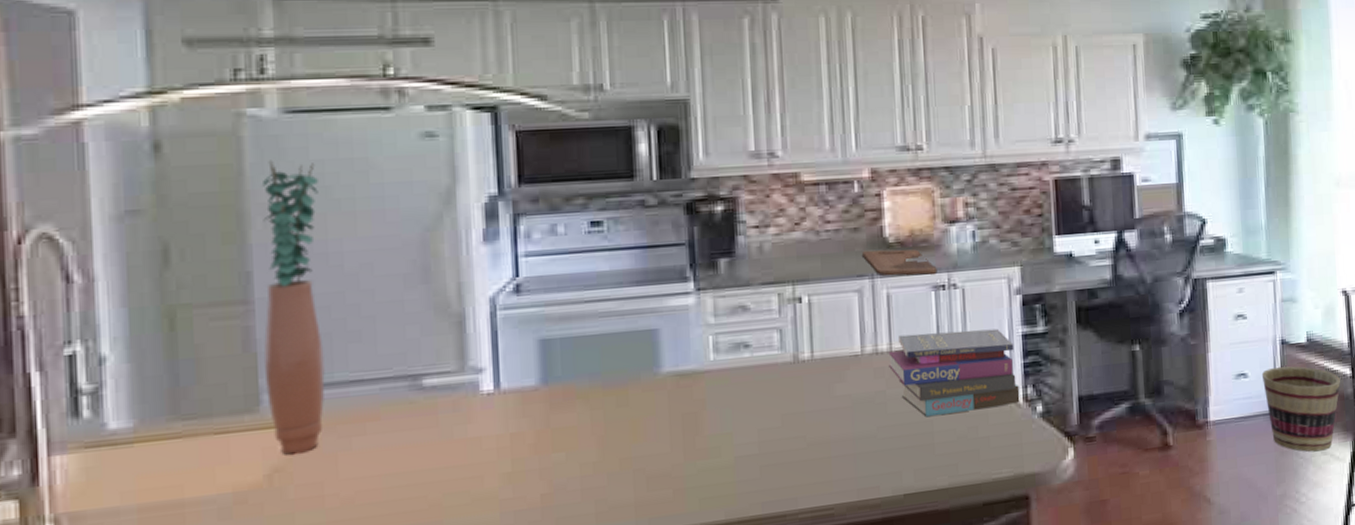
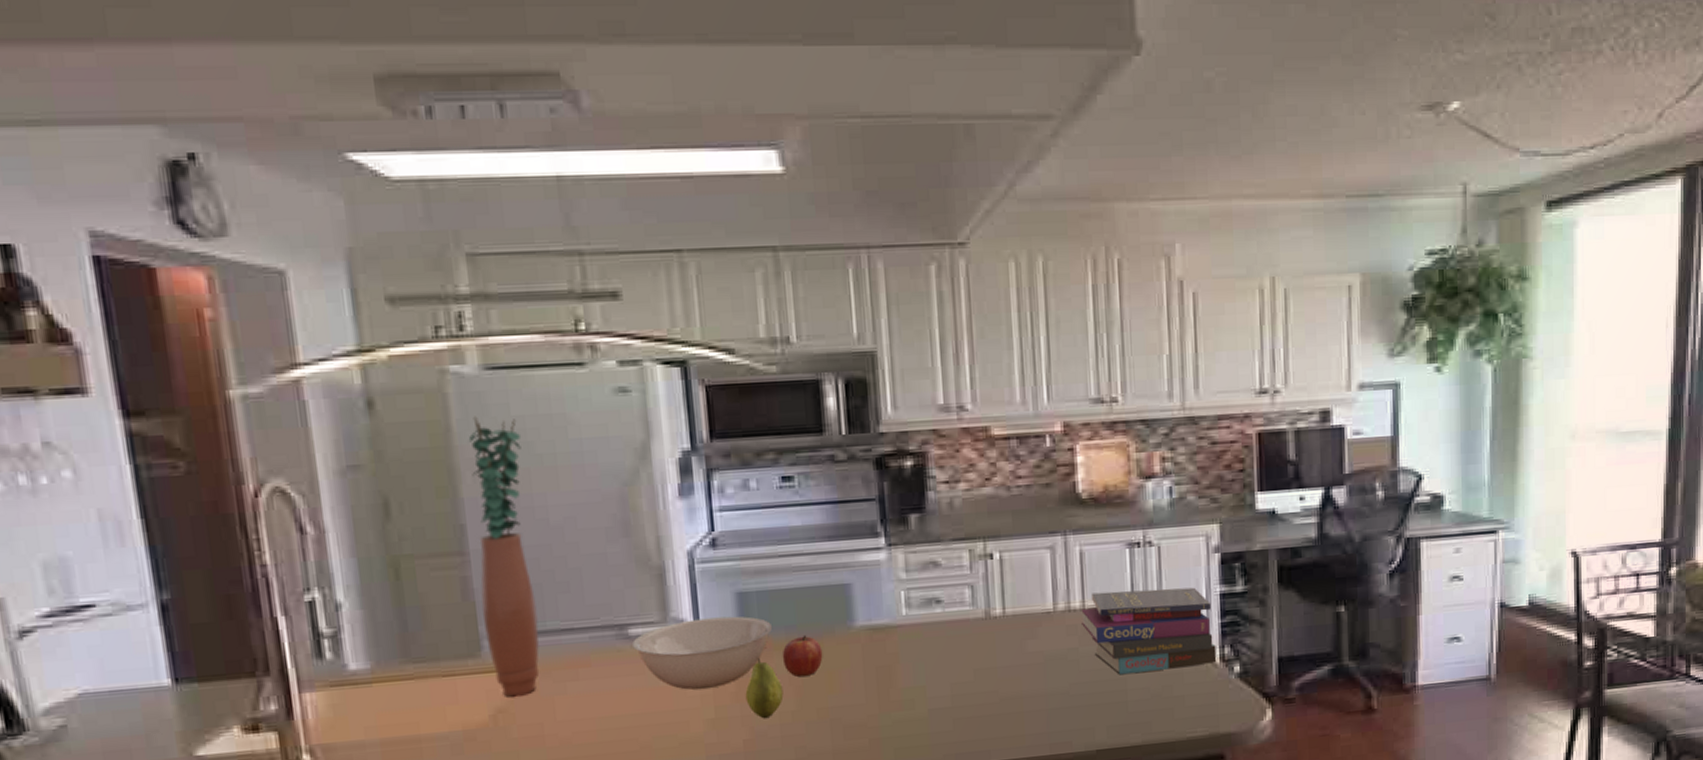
bowl: none [427,364,577,443] -> present [633,616,773,690]
fruit: none [544,406,585,471] -> present [745,657,784,719]
fruit: none [584,382,628,427] -> present [782,634,823,677]
cutting board: present [862,249,937,276] -> none [1055,505,1132,533]
basket: present [1261,366,1341,452] -> none [1476,630,1565,719]

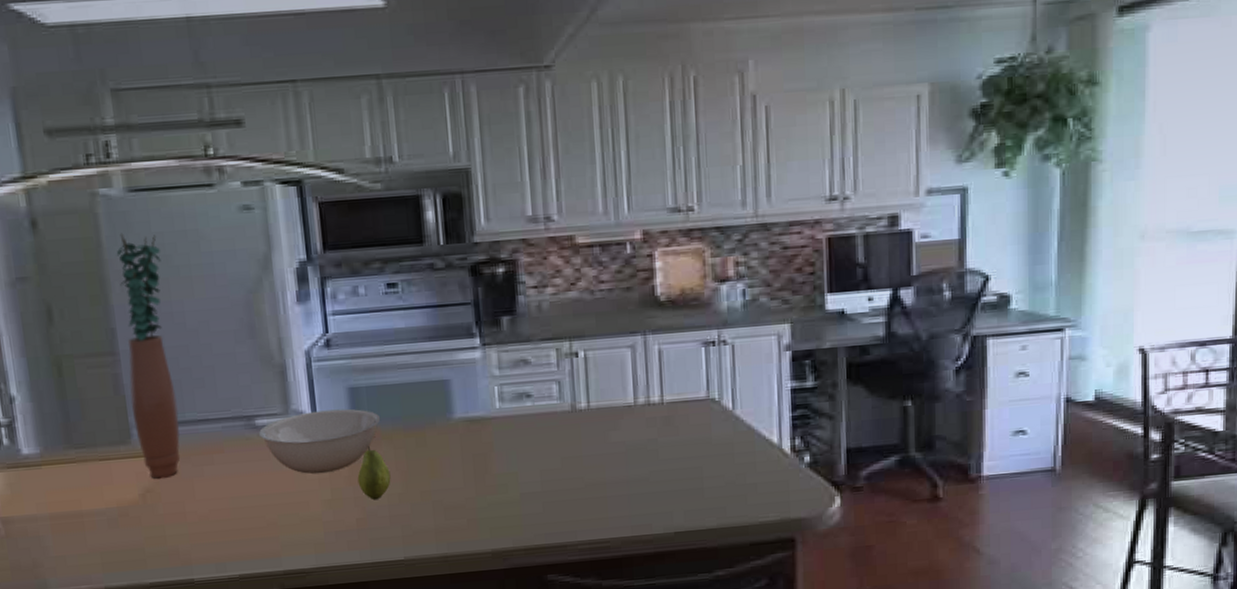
fruit: present [782,634,823,677] -> none [389,425,426,464]
books: present [1081,587,1217,675] -> none [660,383,788,464]

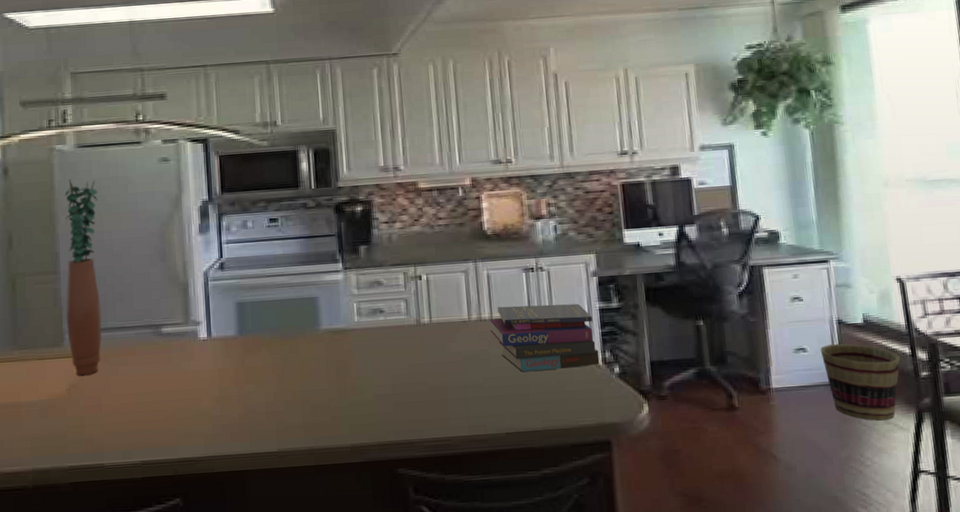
bowl: present [259,408,381,474] -> none [164,320,262,375]
fruit: present [357,445,391,500] -> none [241,351,269,398]
books: none [660,383,788,464] -> present [490,303,600,373]
basket: none [1042,424,1131,509] -> present [820,343,901,421]

